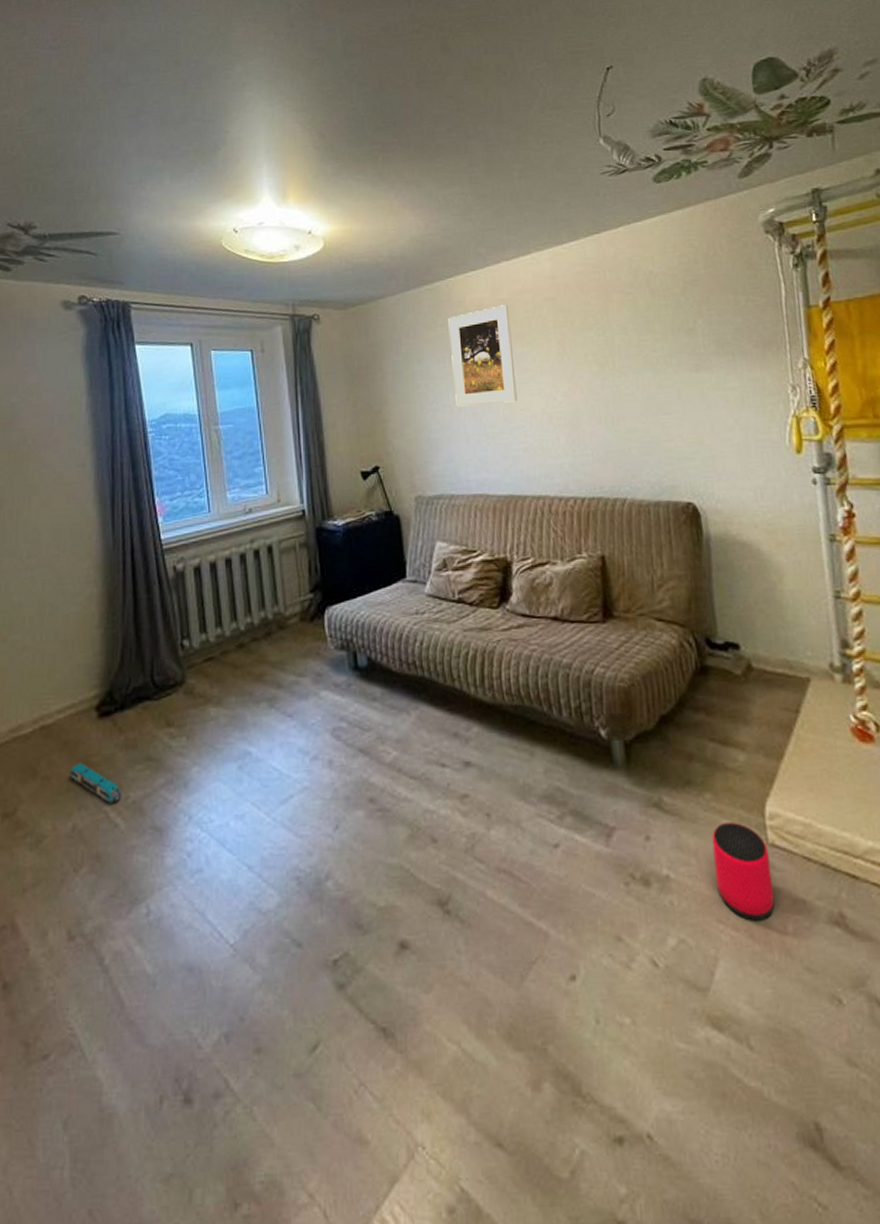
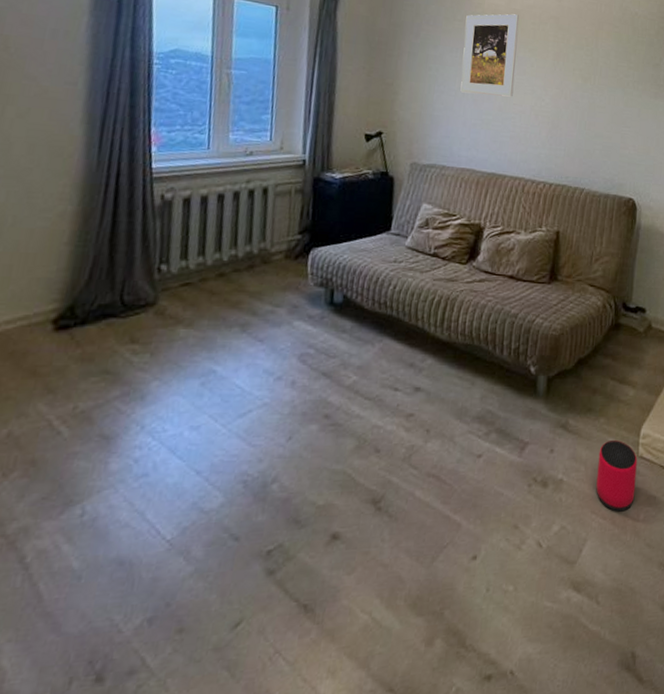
toy train: present [69,763,122,804] -> none [11,373,70,412]

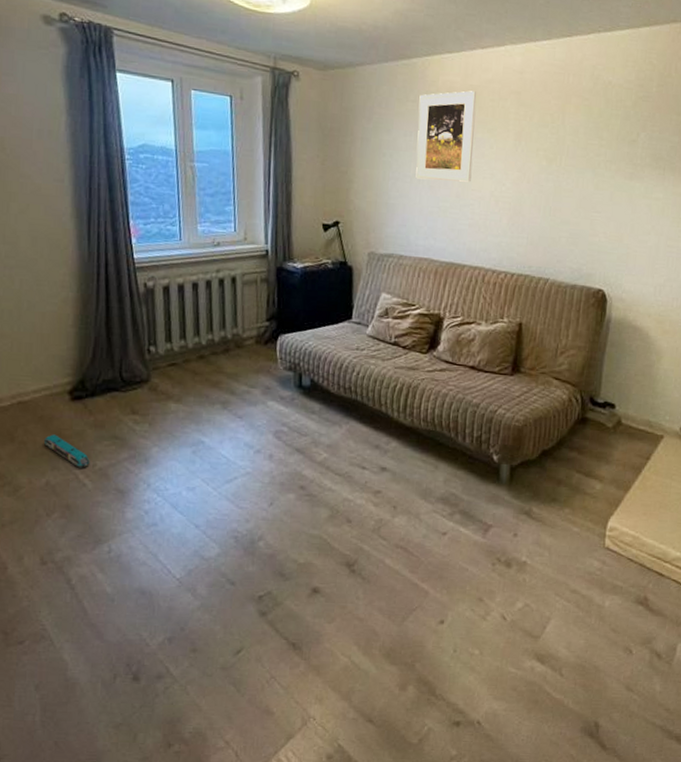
toy train: none [11,373,70,412] -> present [43,434,90,468]
speaker: present [596,439,638,512] -> none [560,529,604,597]

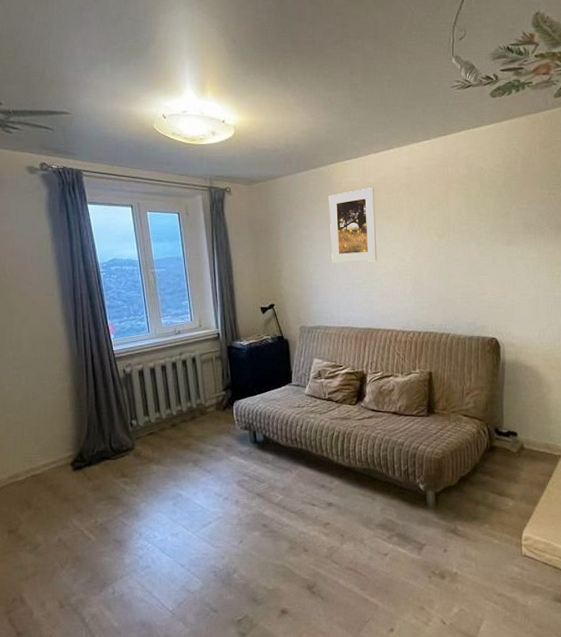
toy train: present [43,434,90,468] -> none [54,499,92,525]

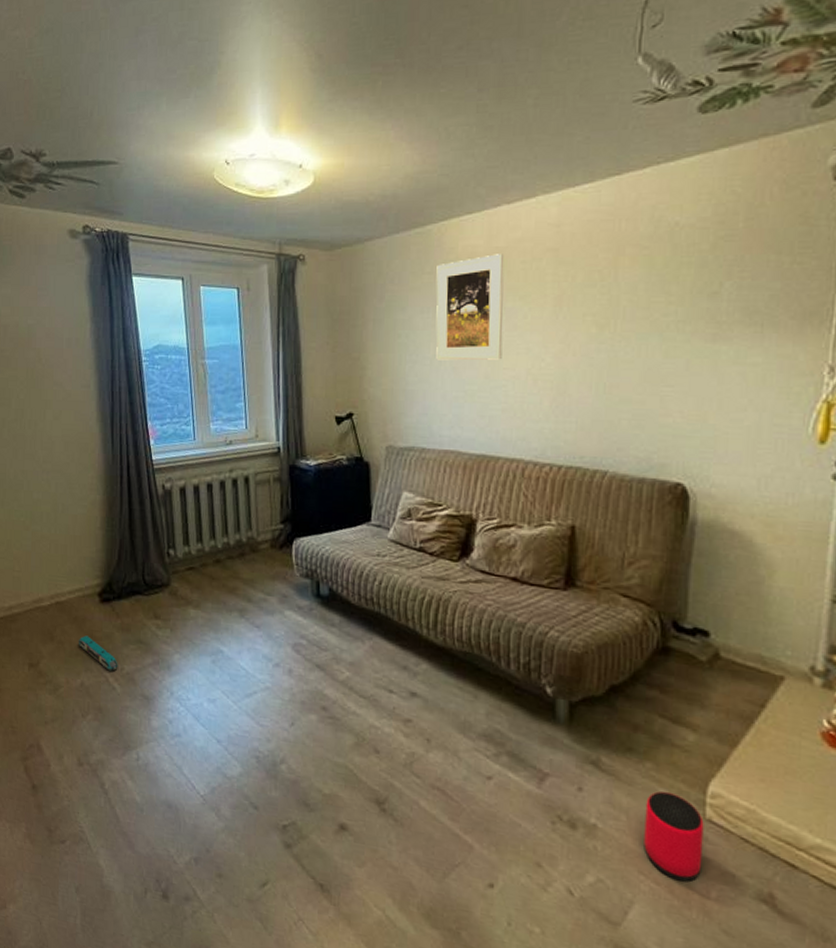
toy train: none [54,499,92,525] -> present [78,635,118,671]
speaker: none [486,541,522,599] -> present [644,791,704,882]

